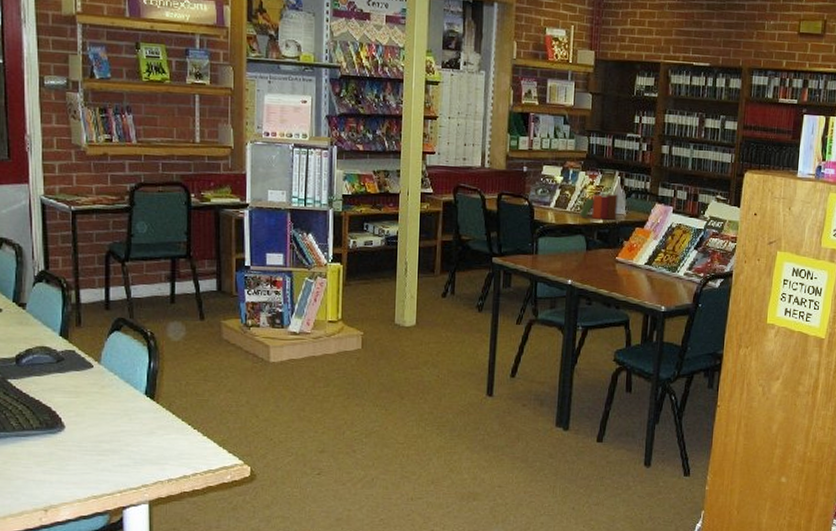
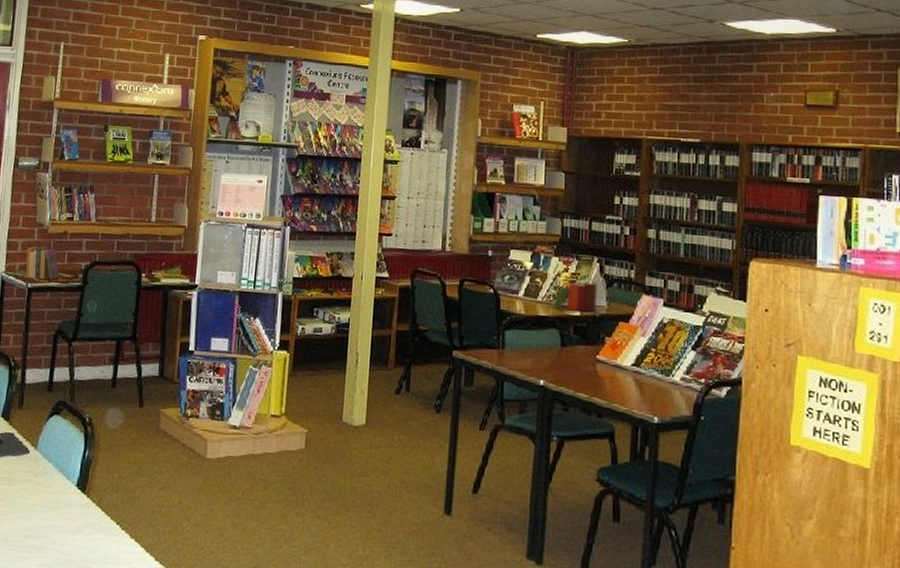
books: none [65,168,105,202] -> present [25,246,61,280]

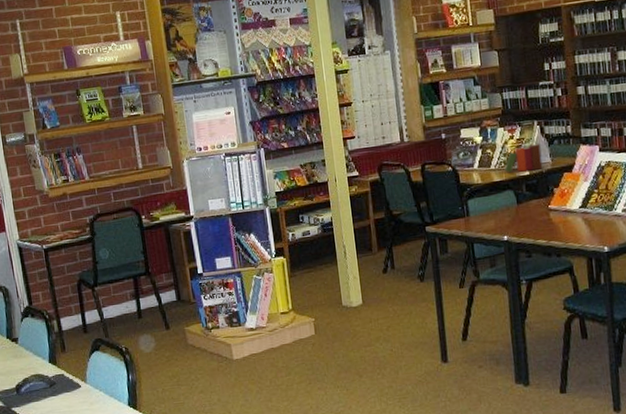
books: present [25,246,61,280] -> none [33,209,70,242]

